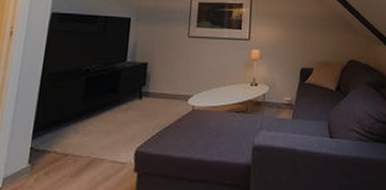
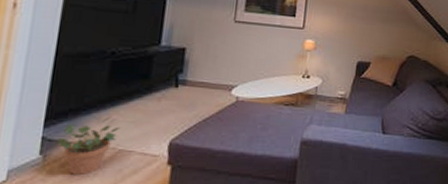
potted plant: none [42,128,94,183] -> present [57,117,120,176]

